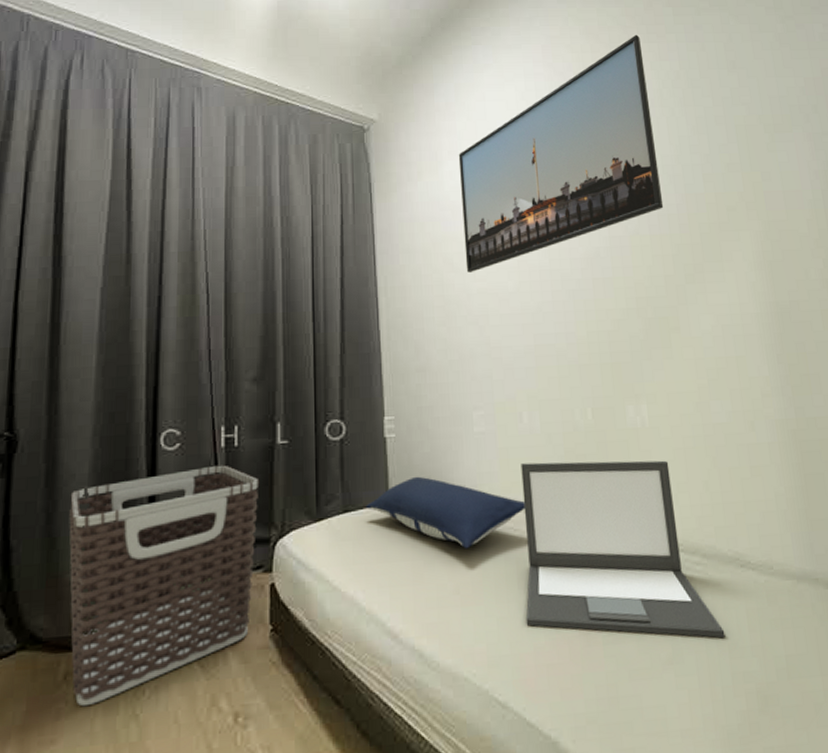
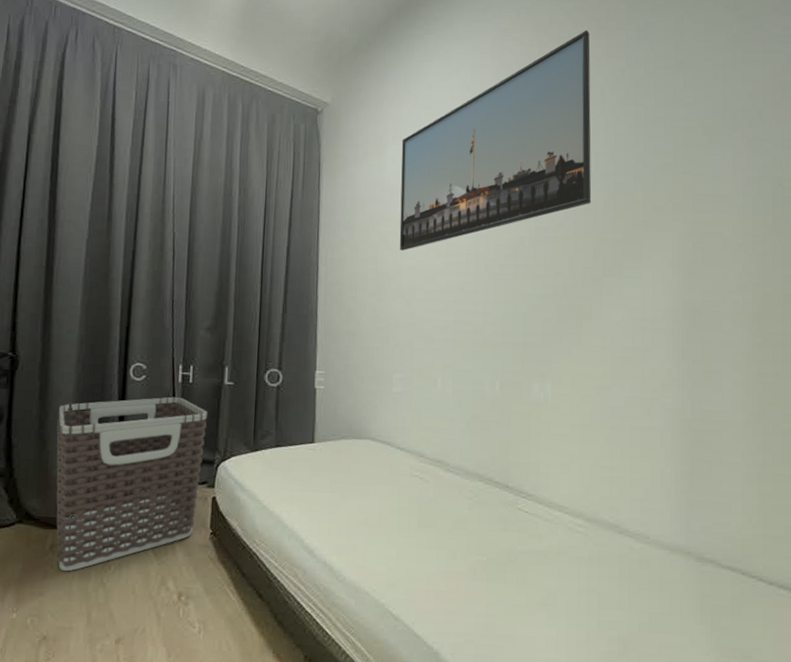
pillow: present [366,476,525,549] -> none [295,423,431,489]
laptop: present [521,460,725,639] -> none [422,423,597,591]

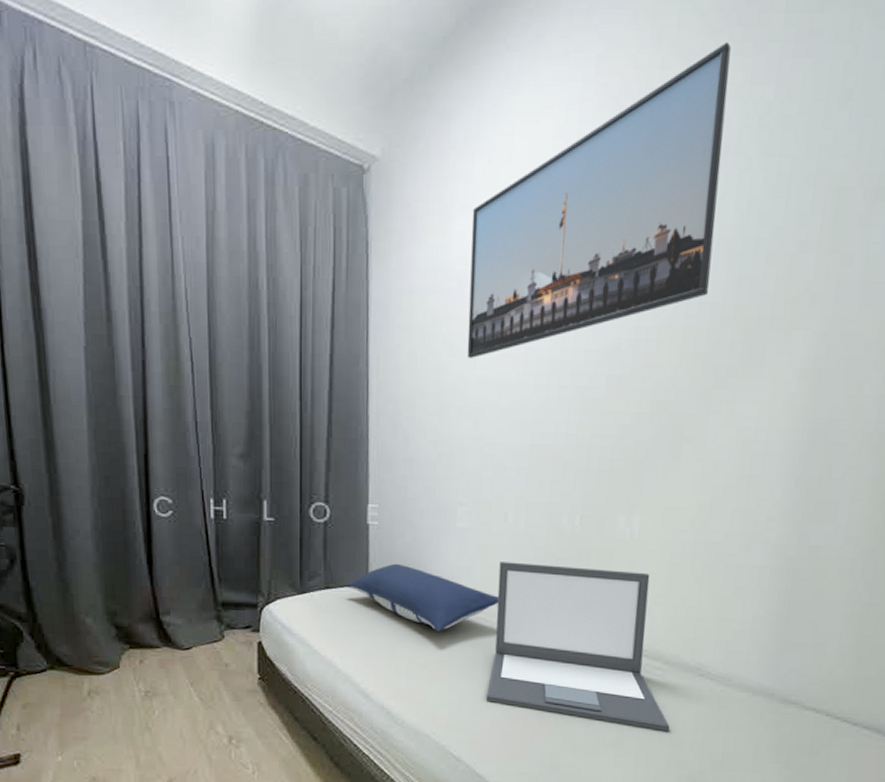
clothes hamper: present [56,396,208,572] -> none [77,534,247,717]
pillow: none [295,423,431,489] -> present [346,563,499,633]
laptop: none [422,423,597,591] -> present [486,562,670,732]

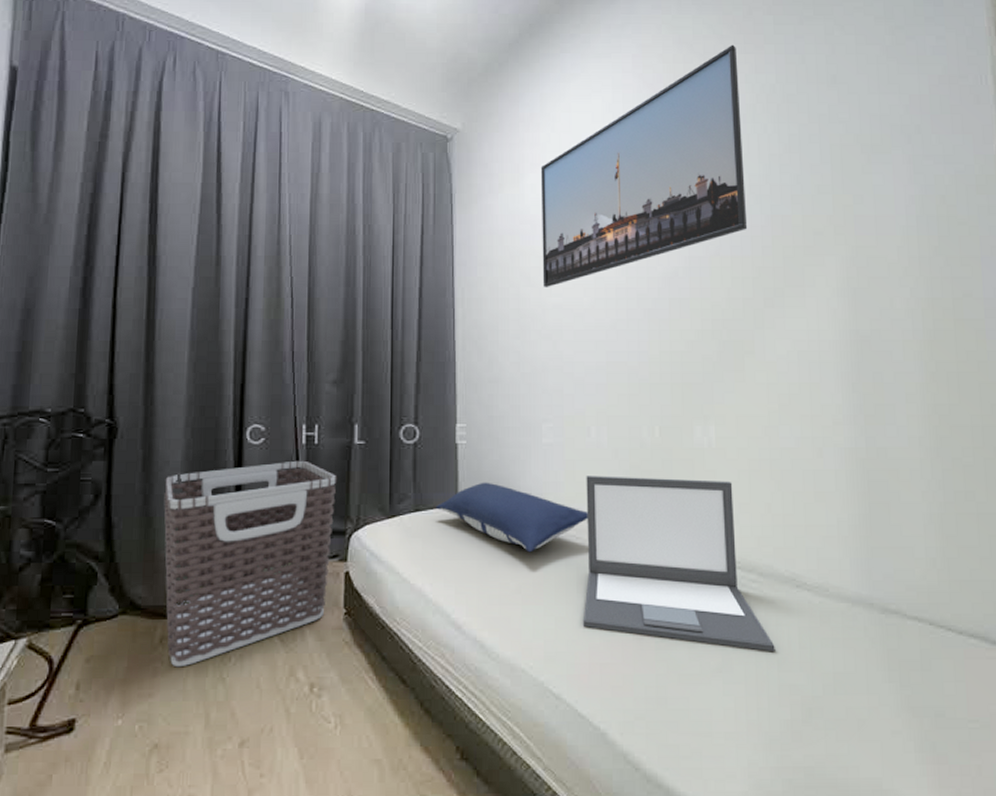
clothes hamper: none [77,534,247,717] -> present [164,460,337,668]

